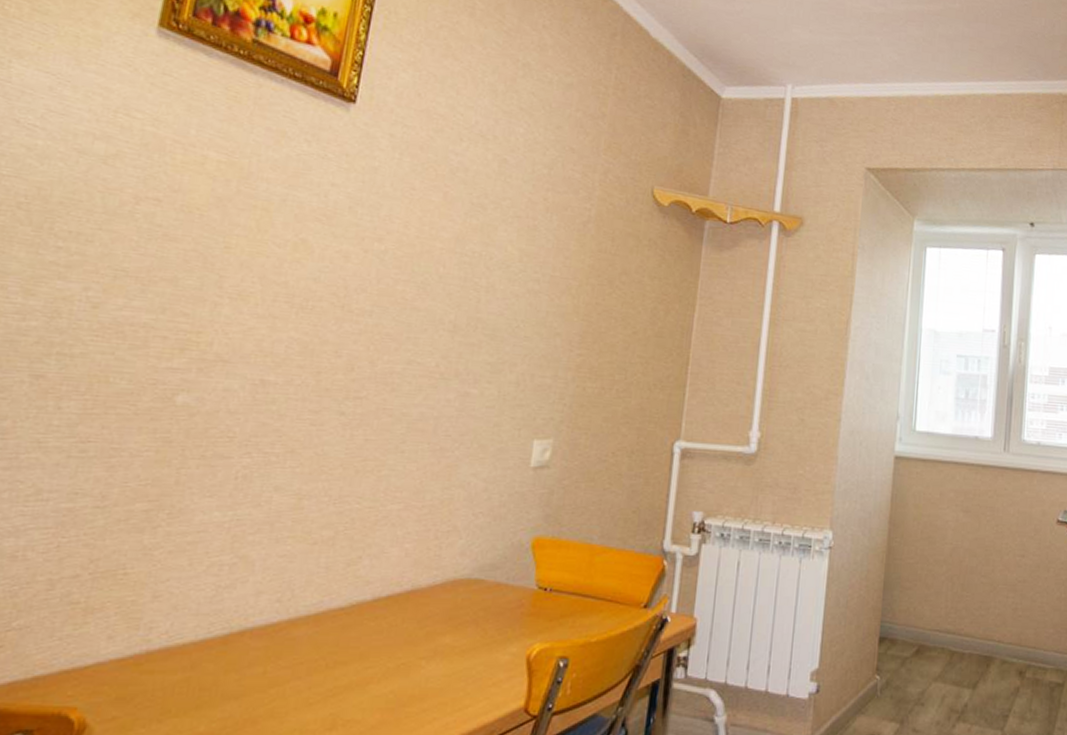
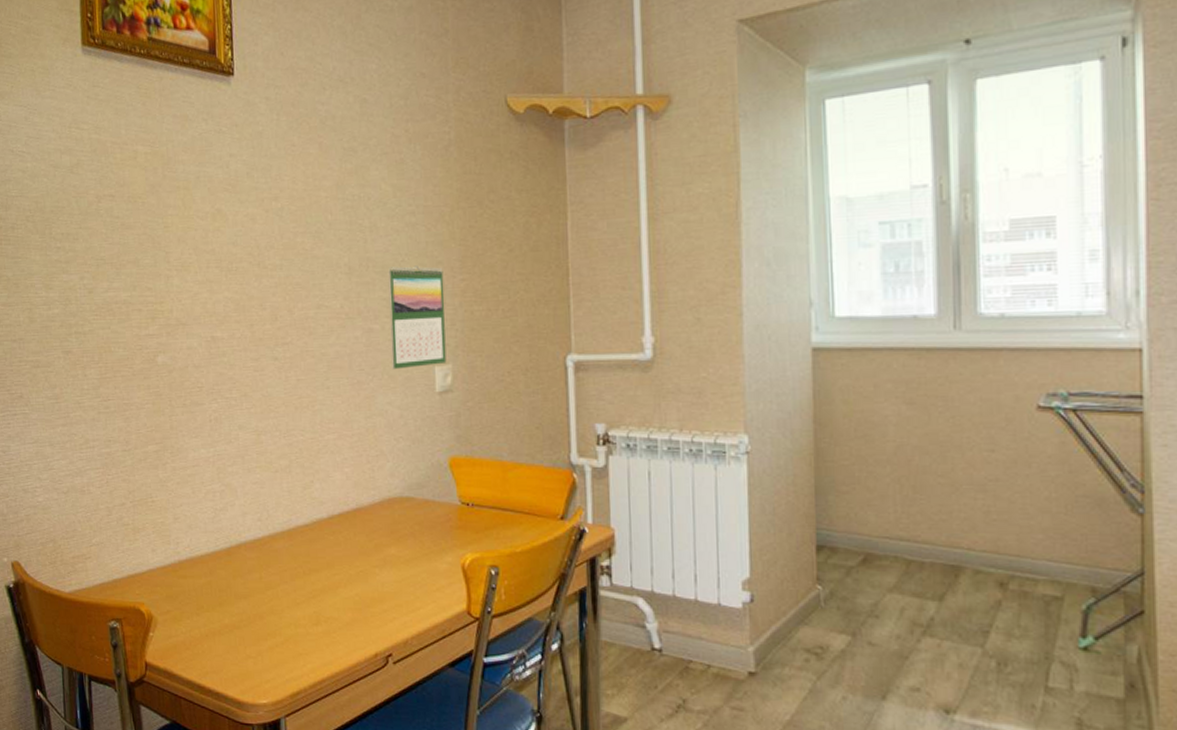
calendar: none [483,331,560,439] -> present [387,265,447,370]

